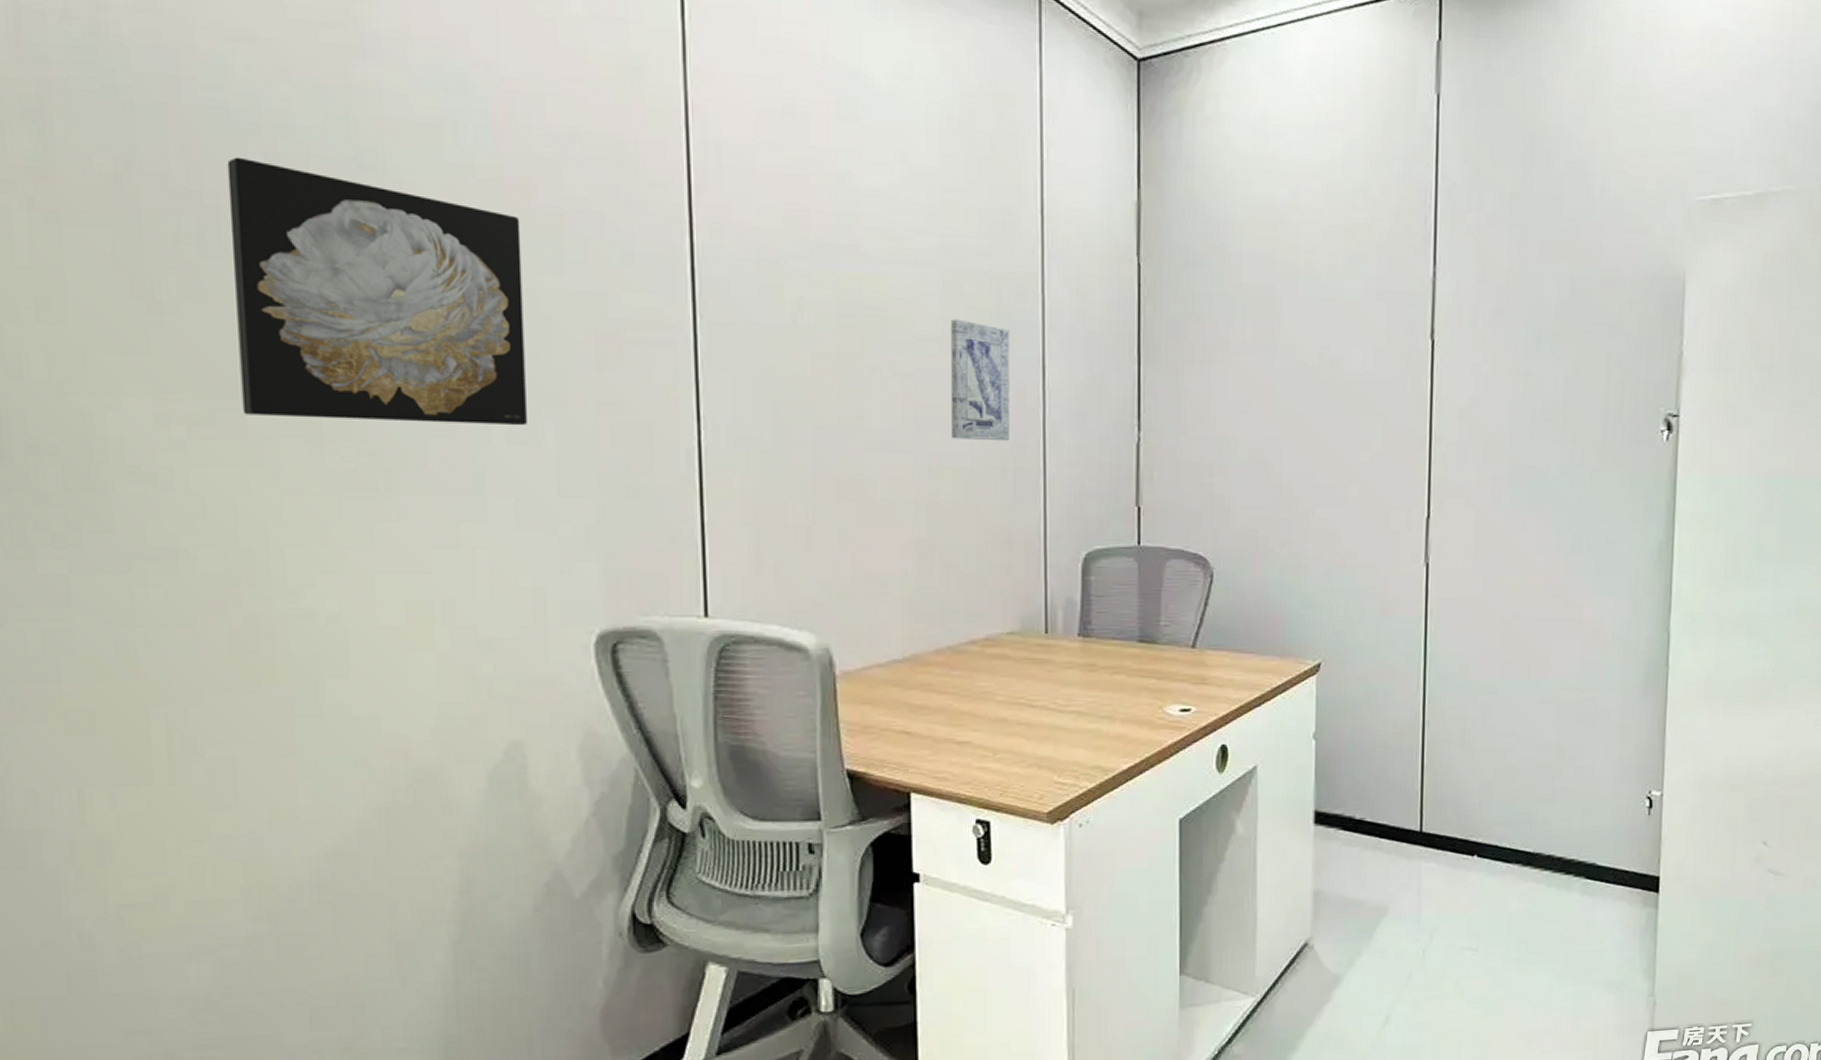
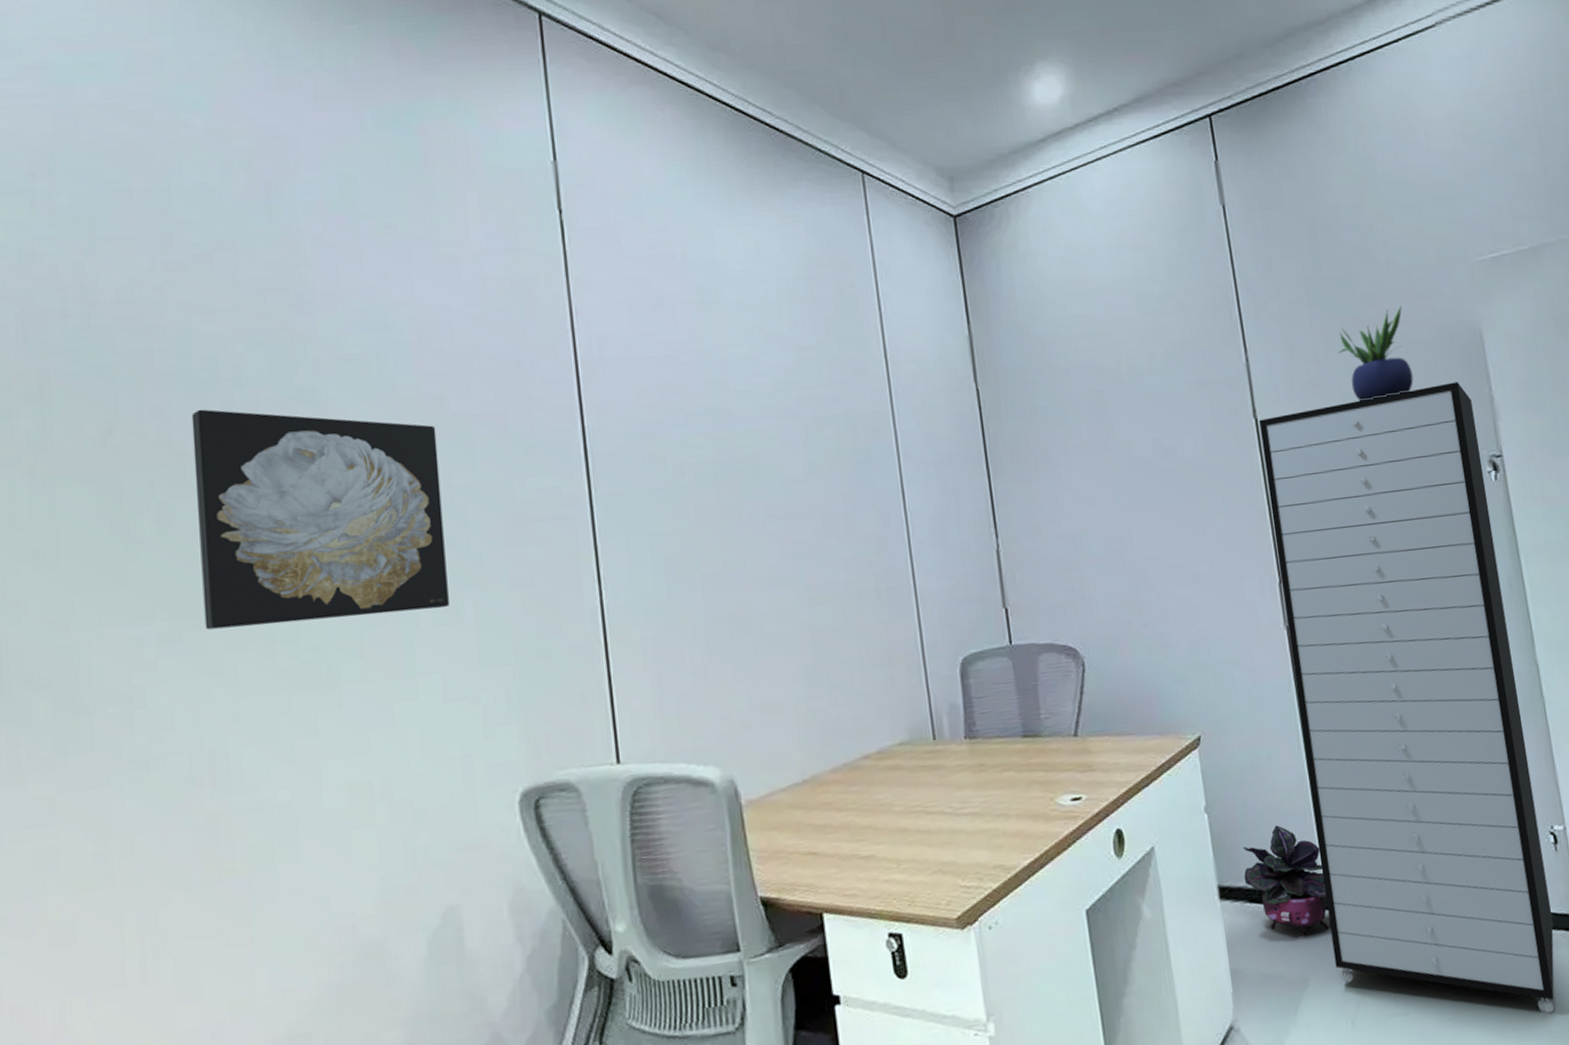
wall art: present [950,319,1010,442] -> none [815,460,879,568]
potted plant: none [1341,759,1421,866] -> present [1242,825,1329,935]
storage cabinet: none [1416,330,1660,963] -> present [1259,382,1554,1014]
potted plant: none [1532,237,1608,337] -> present [1338,304,1414,402]

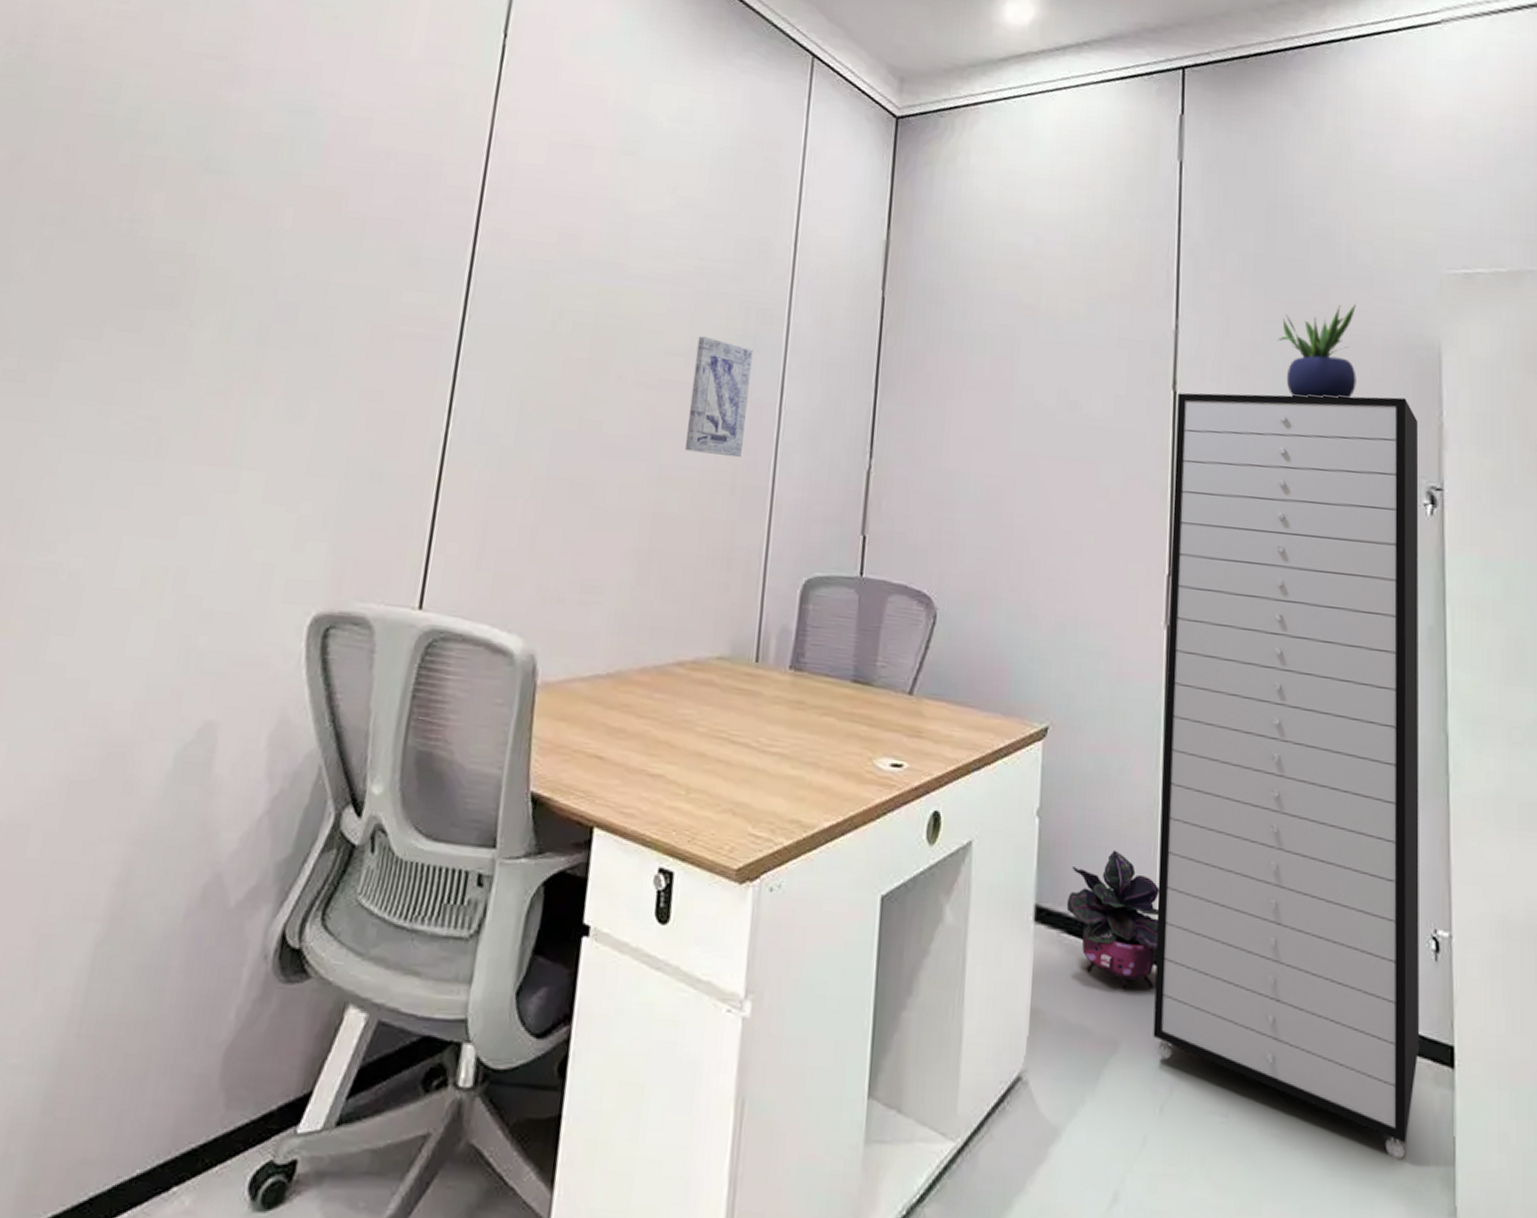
wall art: present [191,409,449,630] -> none [51,156,329,405]
wall art: none [815,460,879,568] -> present [685,336,753,458]

